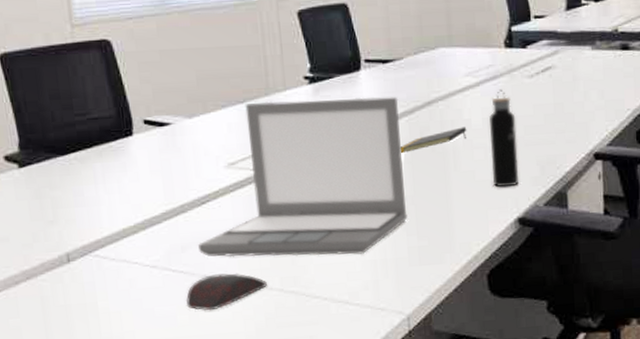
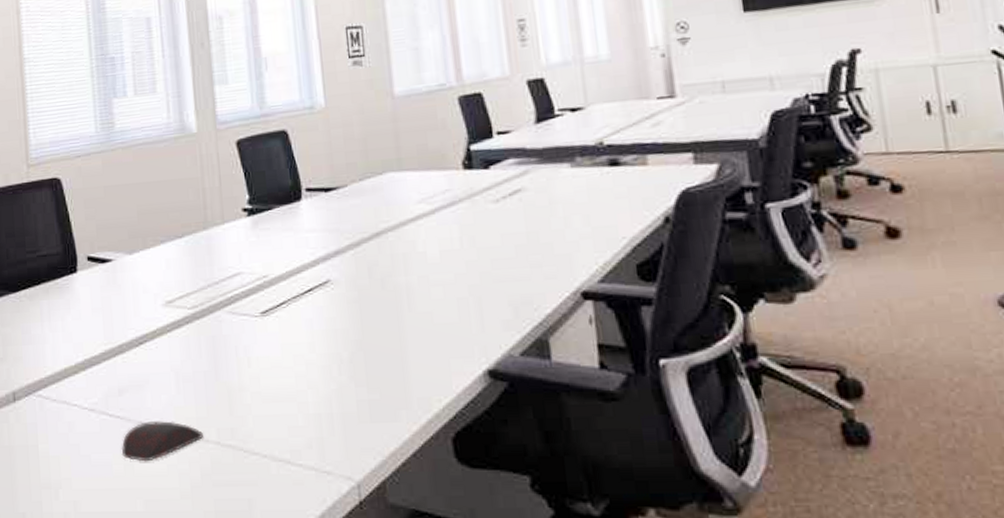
laptop: present [198,96,408,258] -> none [135,228,356,406]
notepad: present [399,127,467,154] -> none [345,261,422,292]
water bottle: present [489,89,520,187] -> none [447,217,488,332]

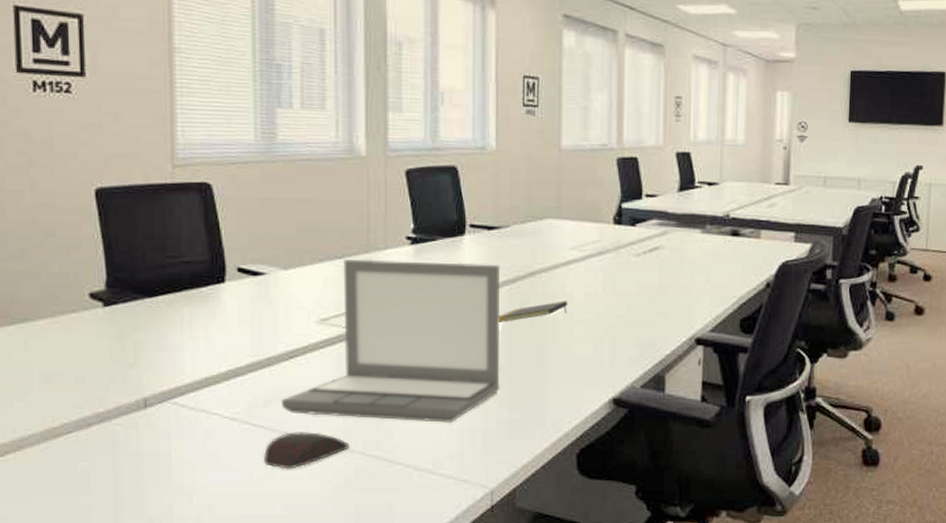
laptop: none [135,228,356,406] -> present [282,259,501,423]
notepad: none [345,261,422,292] -> present [498,301,568,324]

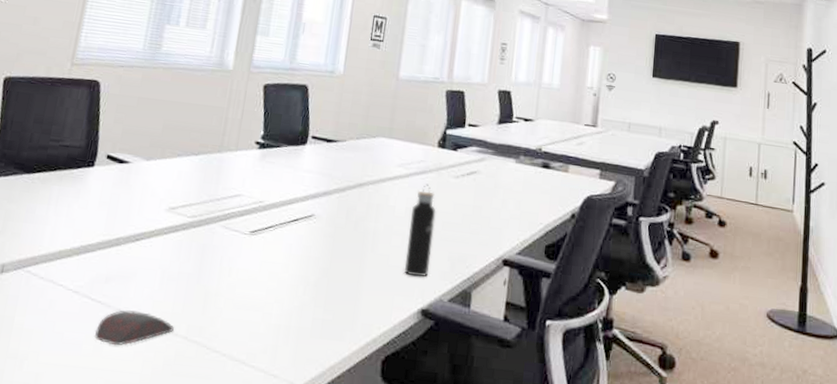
laptop: present [282,259,501,423] -> none [121,156,334,317]
notepad: present [498,301,568,324] -> none [325,212,390,227]
water bottle: none [590,265,619,366] -> present [404,184,436,277]

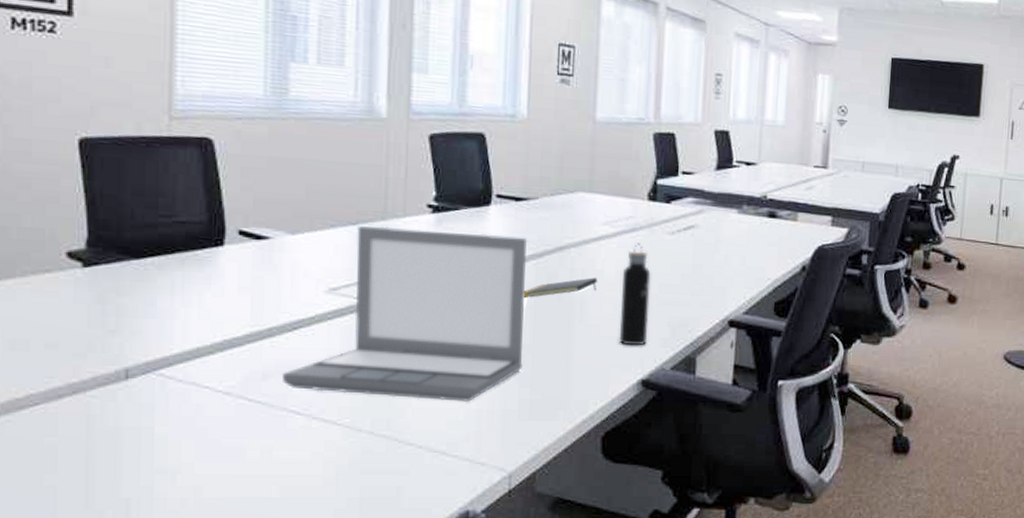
computer mouse: present [94,310,174,346] -> none [259,408,356,449]
laptop: none [121,156,334,317] -> present [283,226,528,402]
notepad: none [325,212,390,227] -> present [523,277,598,299]

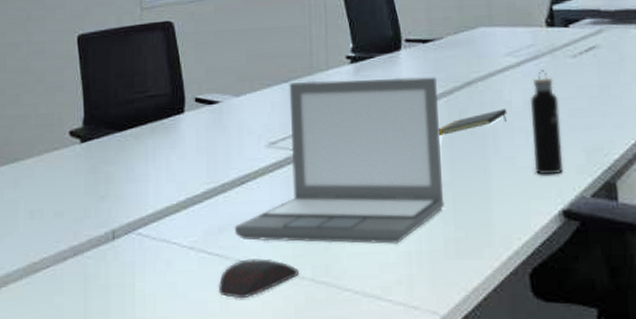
computer mouse: none [259,408,356,449] -> present [218,258,299,299]

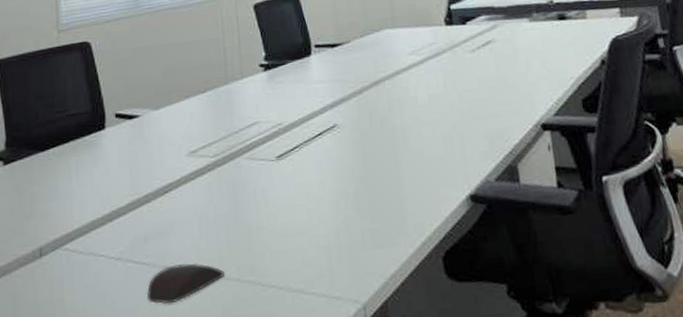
laptop: present [235,77,445,244] -> none [160,78,360,247]
notepad: present [438,109,507,137] -> none [350,104,414,135]
water bottle: present [530,69,564,175] -> none [434,65,469,164]

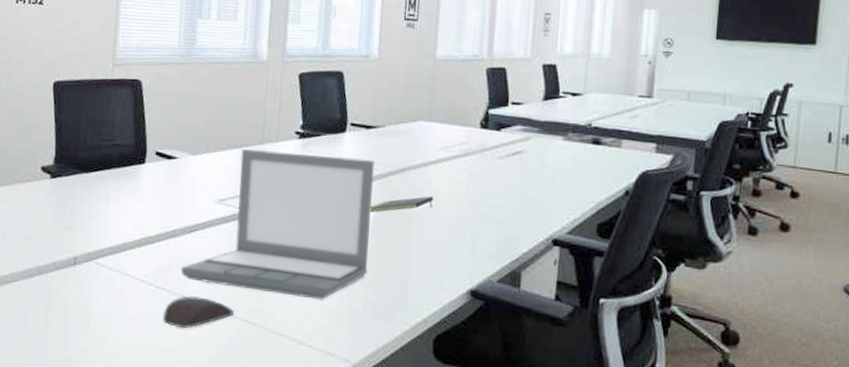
laptop: none [160,78,360,247] -> present [181,149,376,300]
notepad: none [350,104,414,135] -> present [369,196,434,213]

